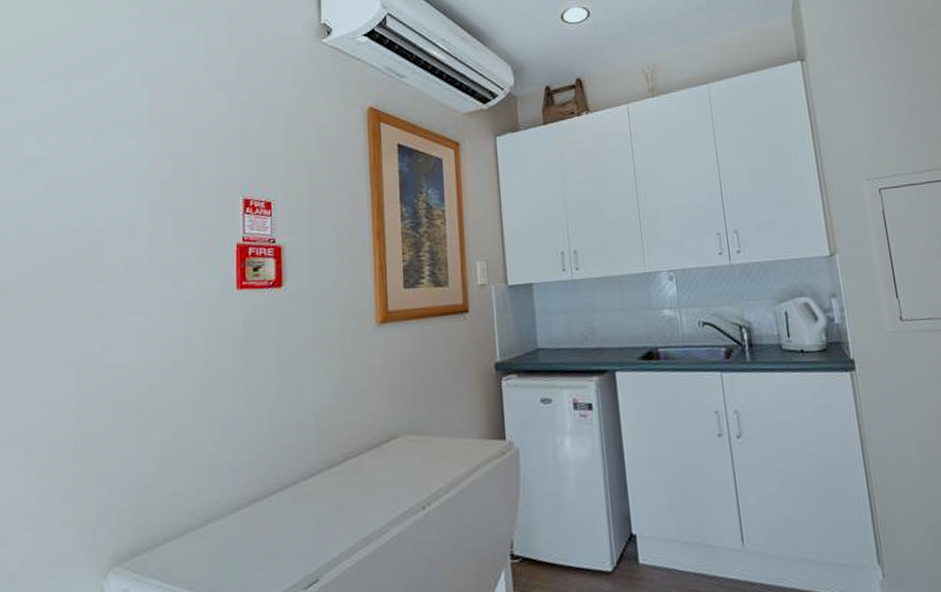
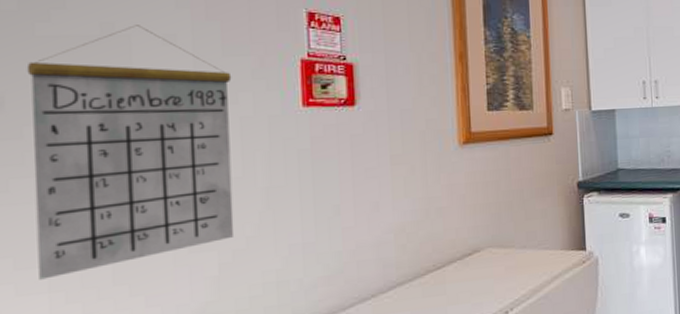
calendar: none [19,219,179,456] -> present [26,25,235,280]

